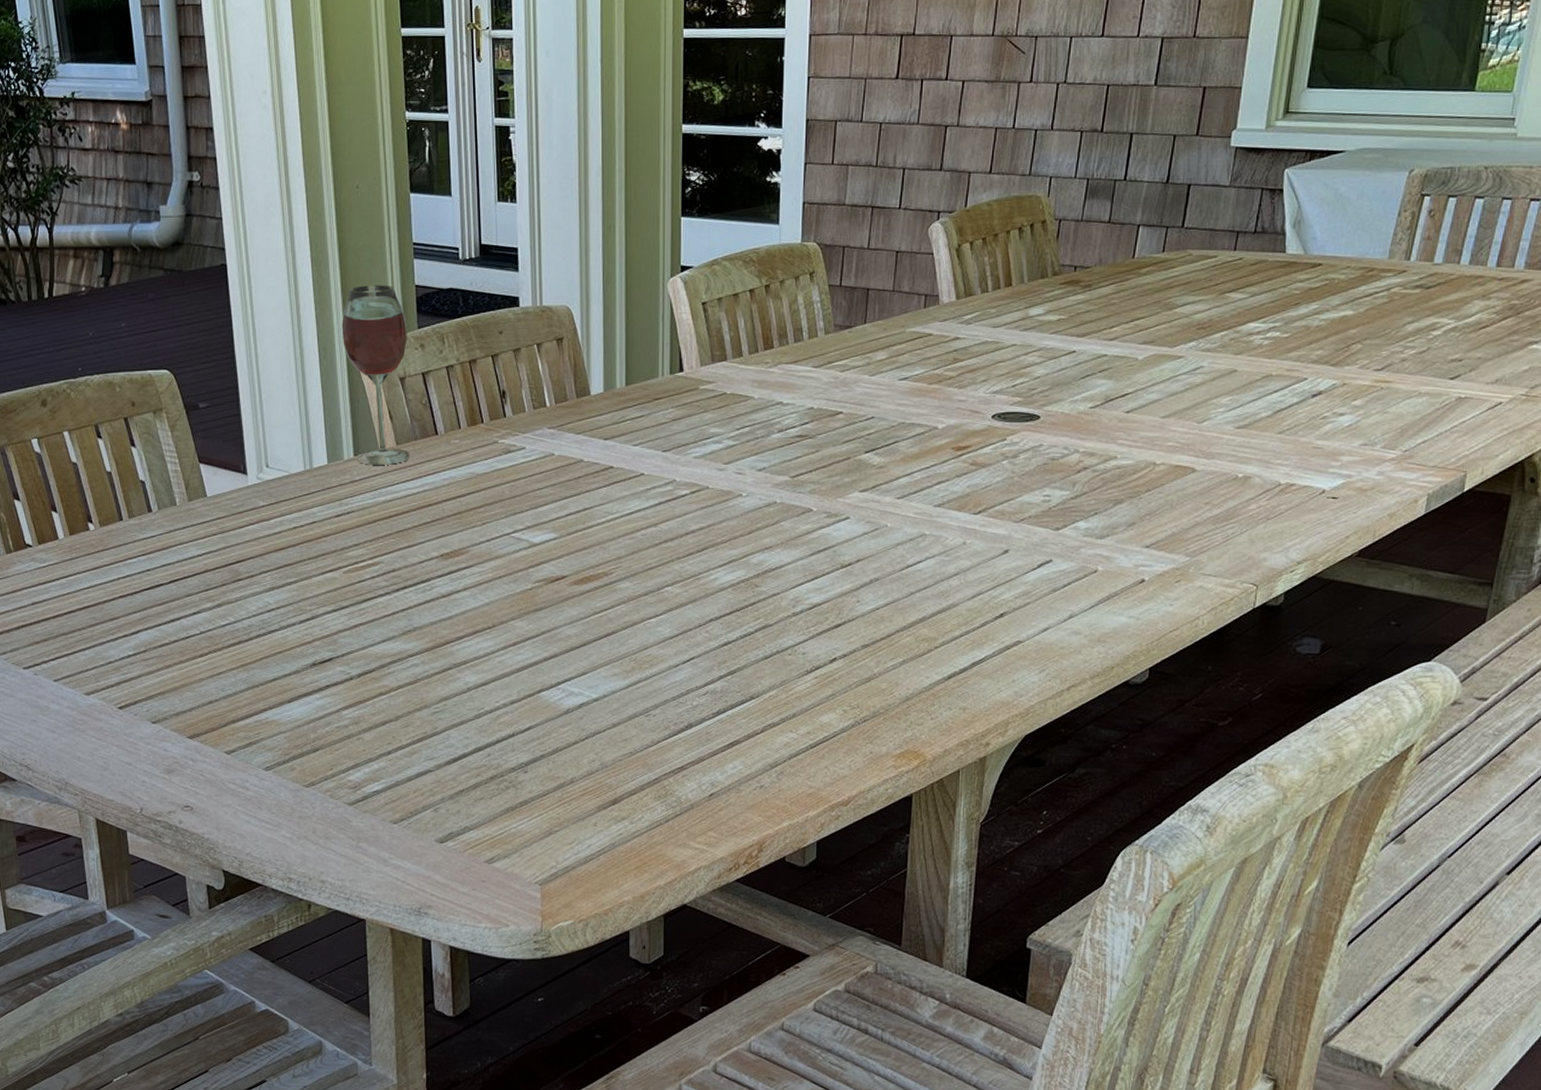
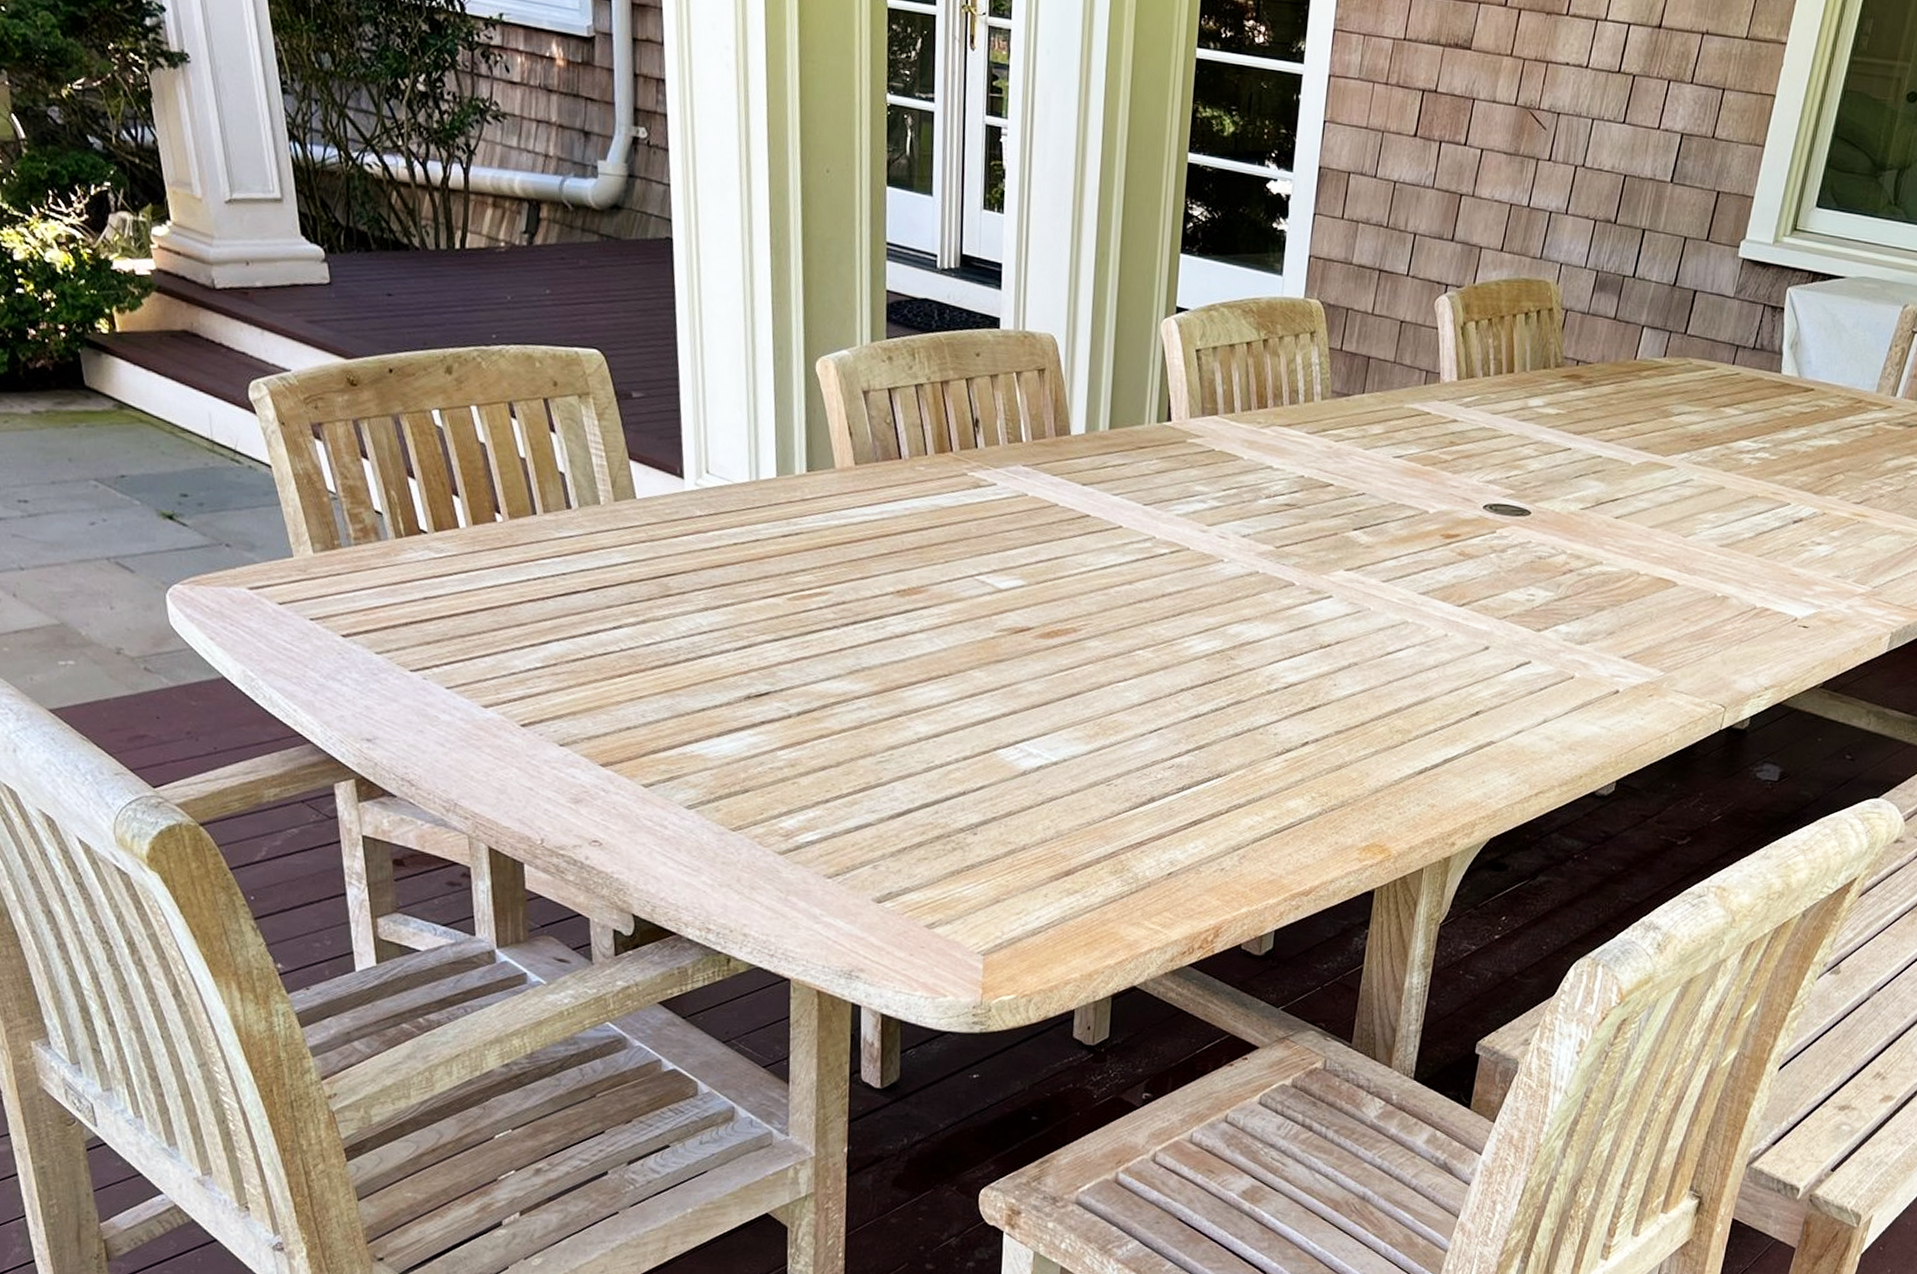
wineglass: present [342,285,409,465] -> none [800,282,875,486]

